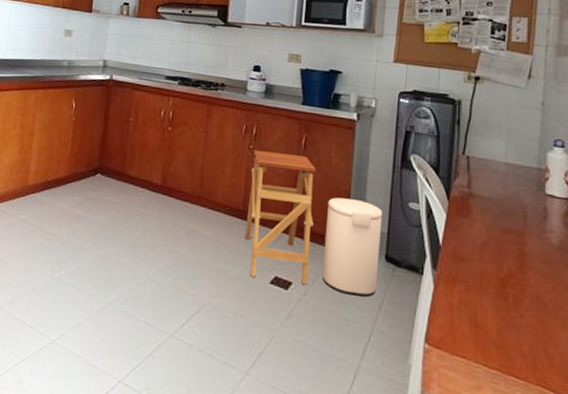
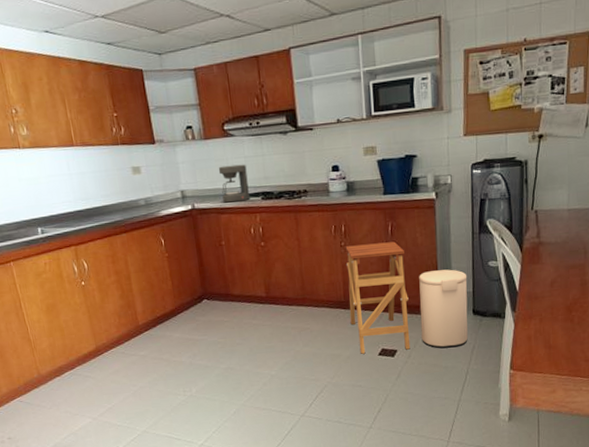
coffee maker: none [141,44,171,83] -> present [218,164,250,203]

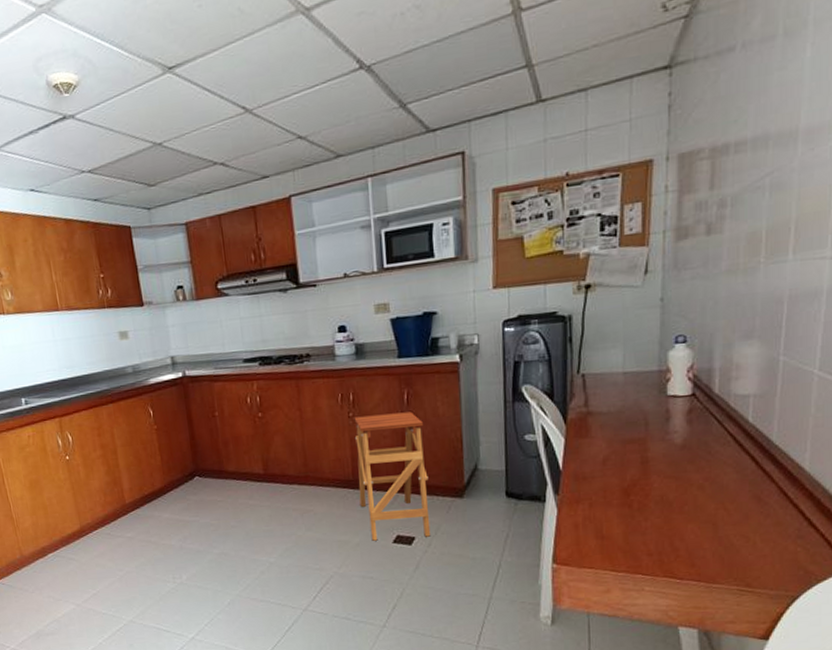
coffee maker: present [218,164,250,203] -> none [211,326,246,370]
pedal bin: present [419,269,468,349] -> none [440,444,500,537]

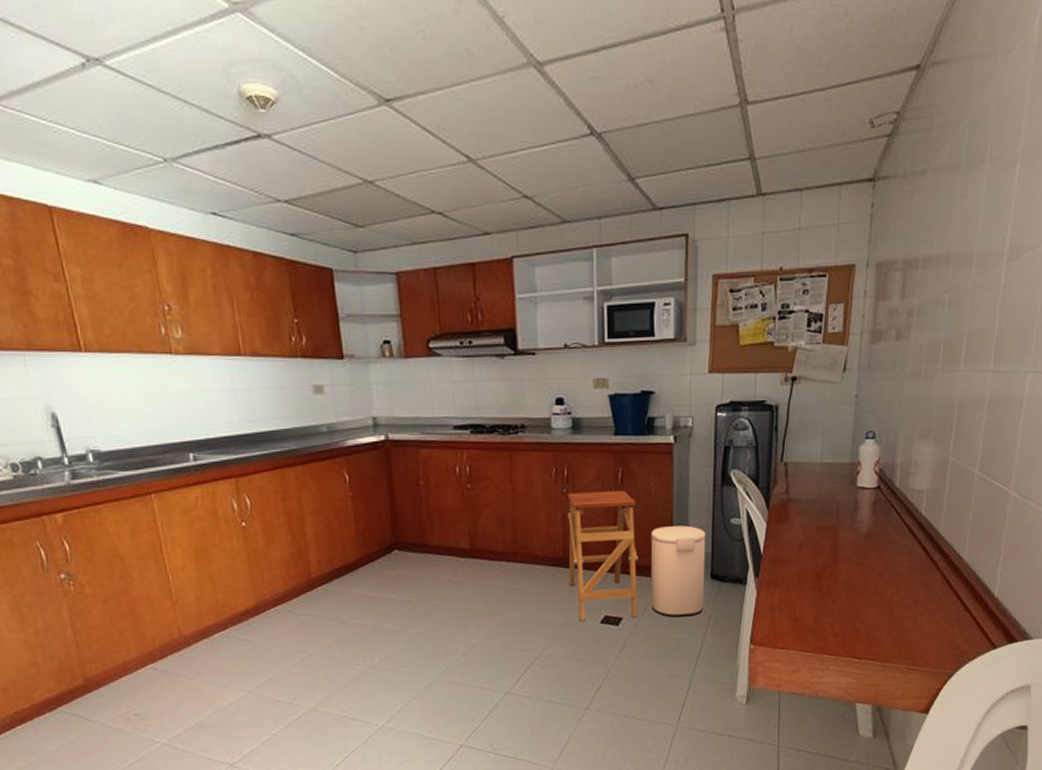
pedal bin: none [440,444,500,537] -> present [650,525,706,618]

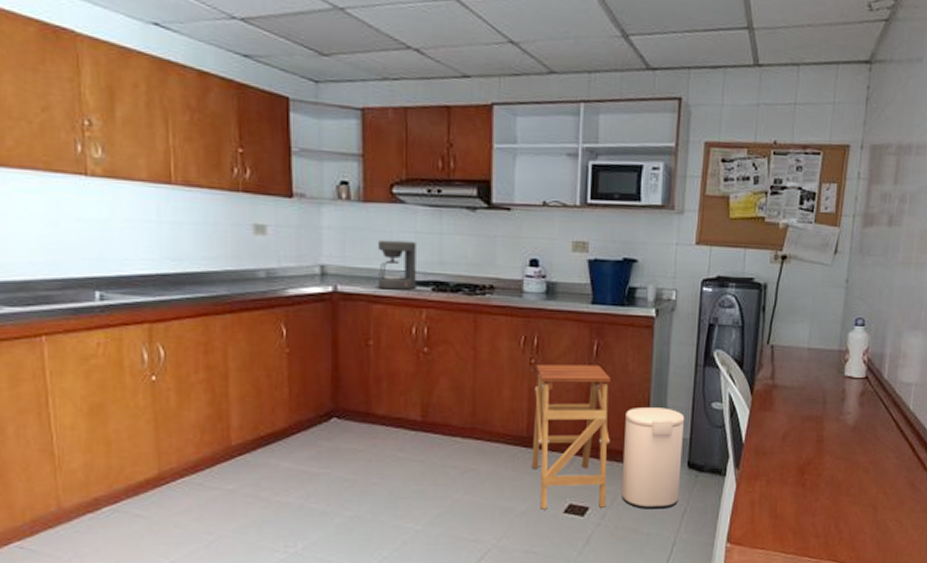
coffee maker: none [419,390,456,435] -> present [377,240,416,290]

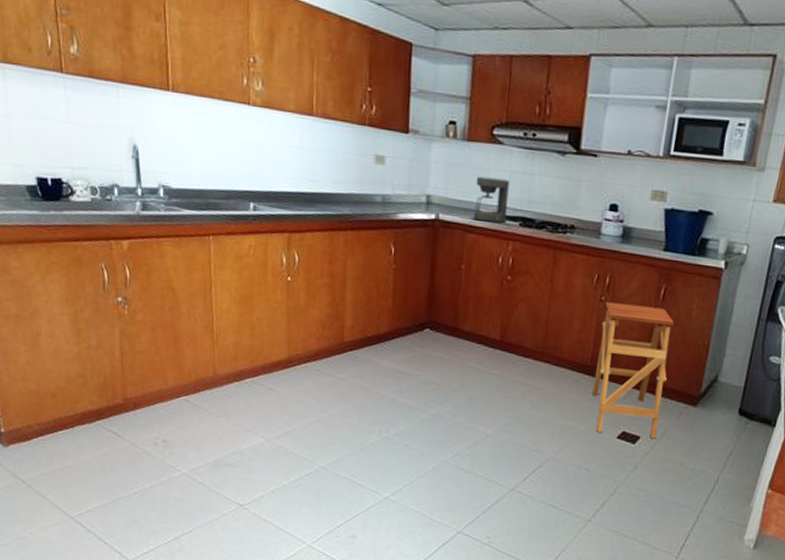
pedal bin: present [621,407,685,509] -> none [671,352,742,449]

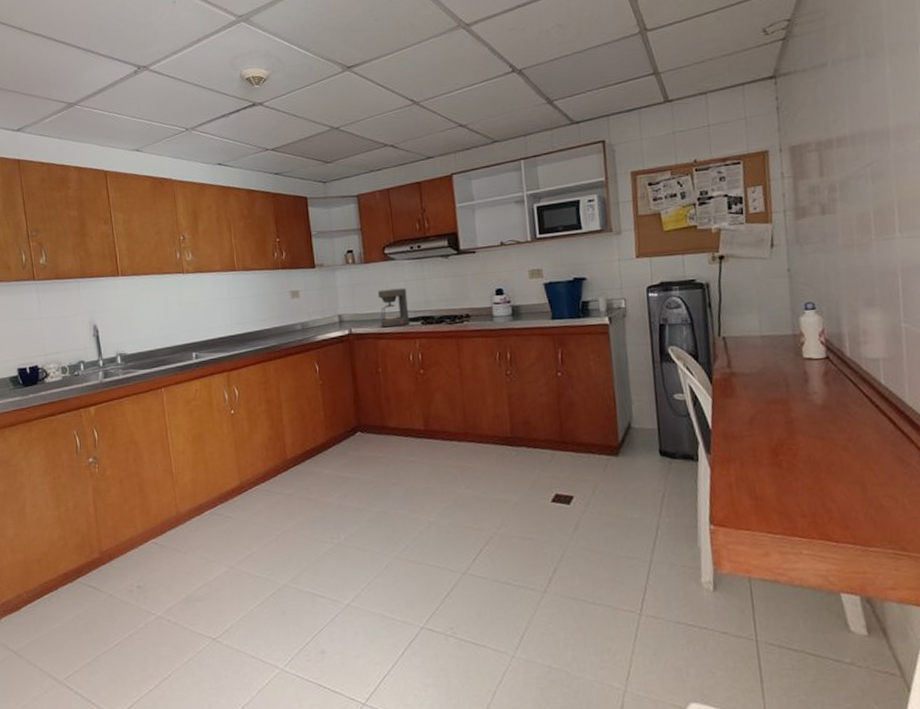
step ladder: present [592,301,674,439] -> none [511,370,589,500]

